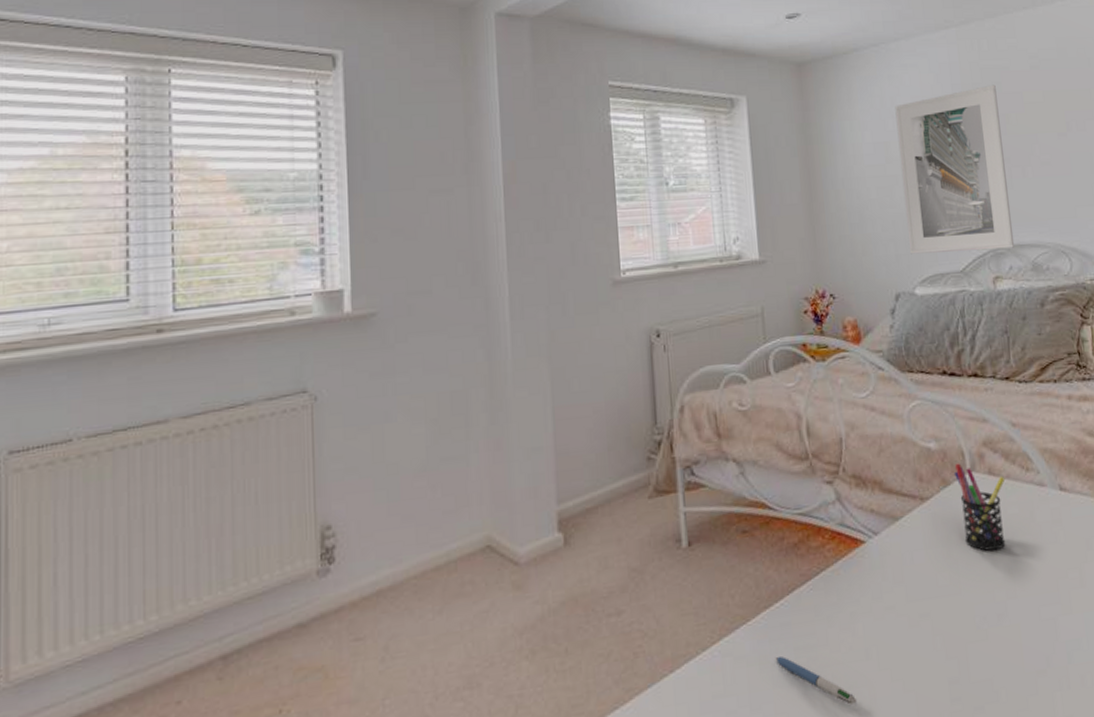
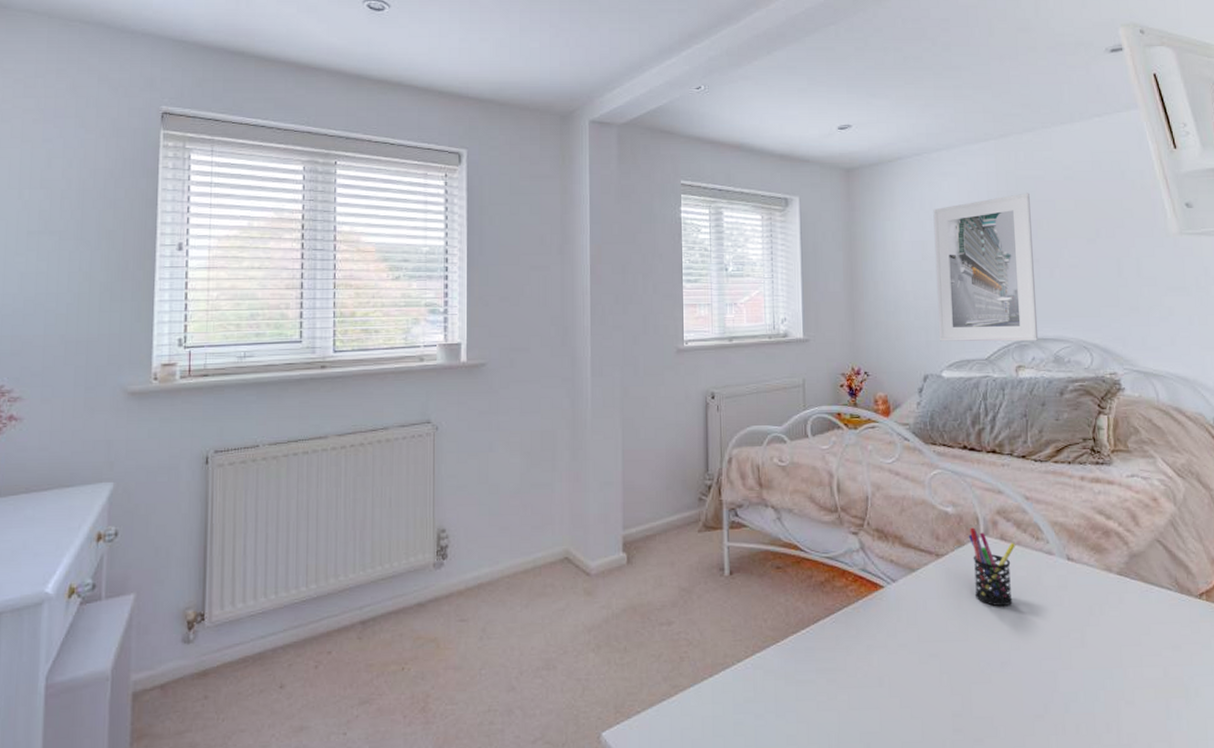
pen: present [775,655,858,705] -> none [799,674,869,722]

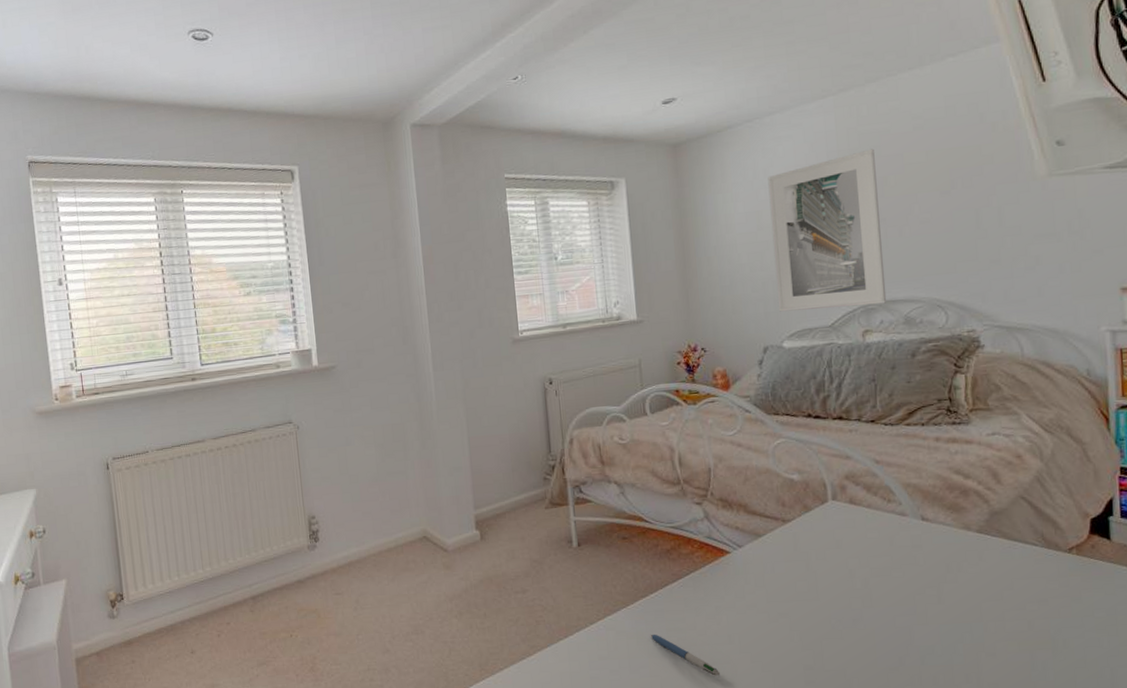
pen: none [799,674,869,722] -> present [650,634,721,676]
pen holder: present [968,527,1016,607] -> none [815,492,866,567]

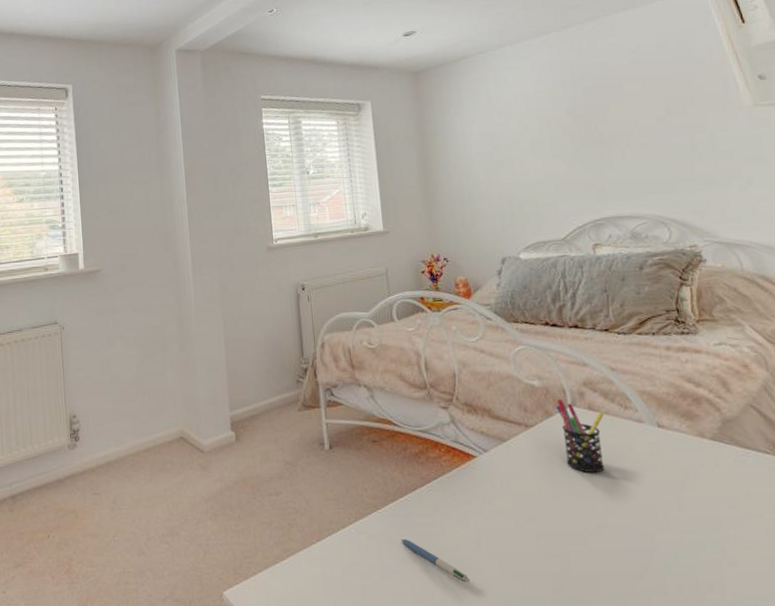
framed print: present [767,148,887,312] -> none [500,79,614,226]
pen holder: none [815,492,866,567] -> present [555,399,605,473]

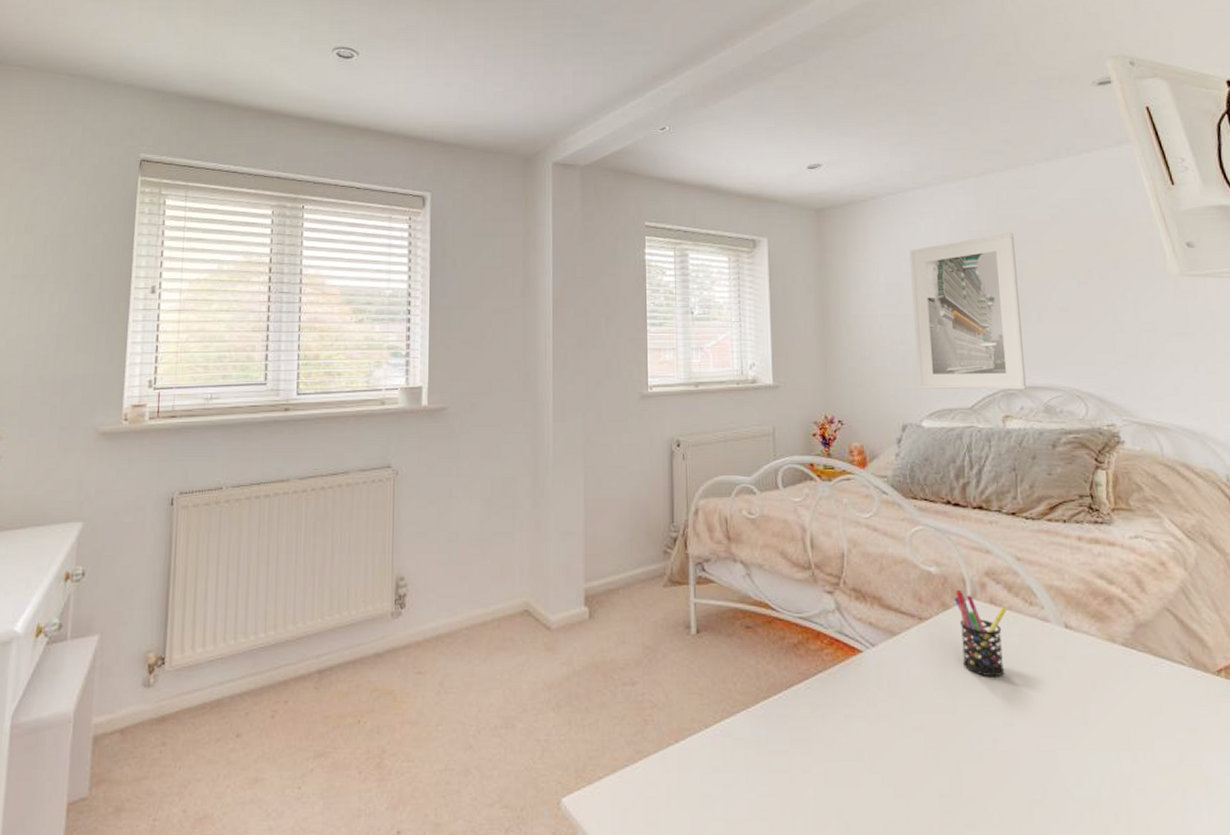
pen: present [400,538,471,583] -> none [771,743,848,799]
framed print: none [500,79,614,226] -> present [909,232,1027,390]

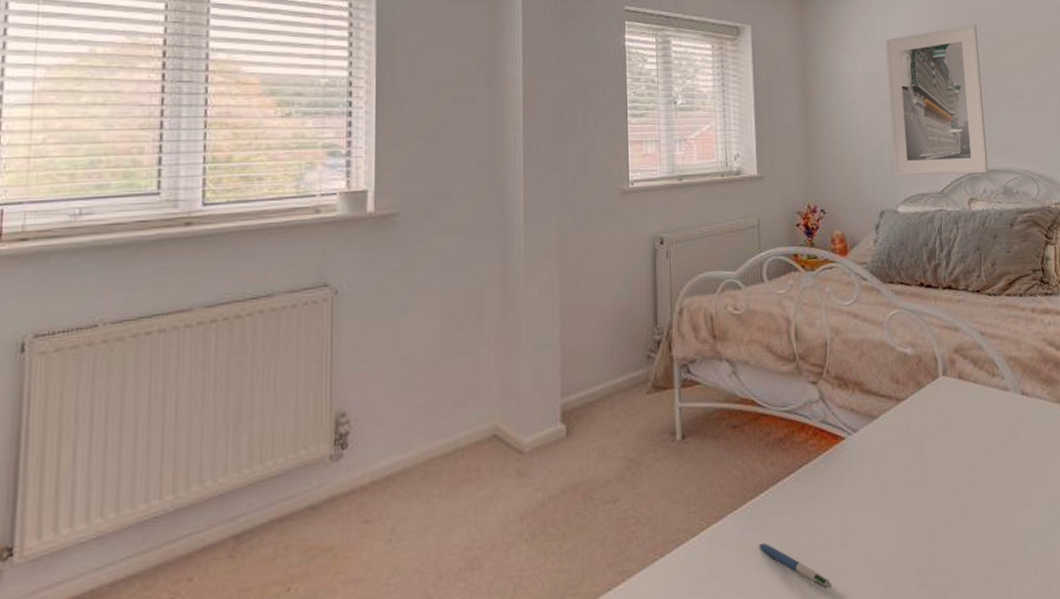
pen: none [771,743,848,799] -> present [758,542,833,589]
pen holder: present [954,589,1007,678] -> none [927,367,974,449]

